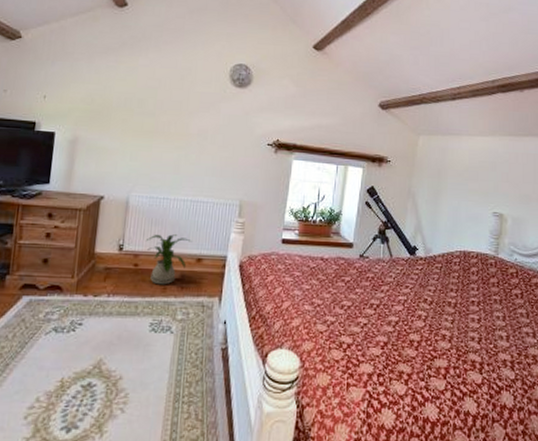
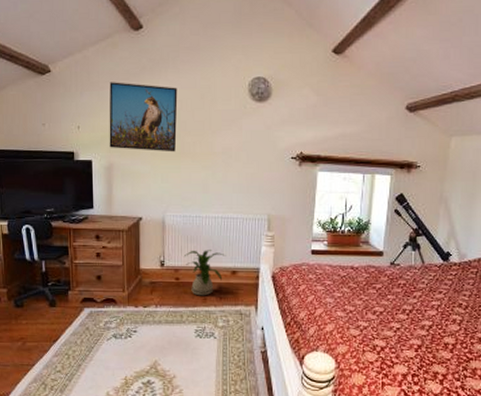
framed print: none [76,54,157,130] -> present [109,82,178,152]

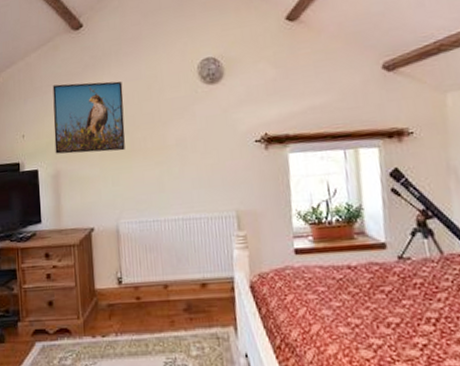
house plant: present [184,250,225,296] -> none [144,259,191,318]

